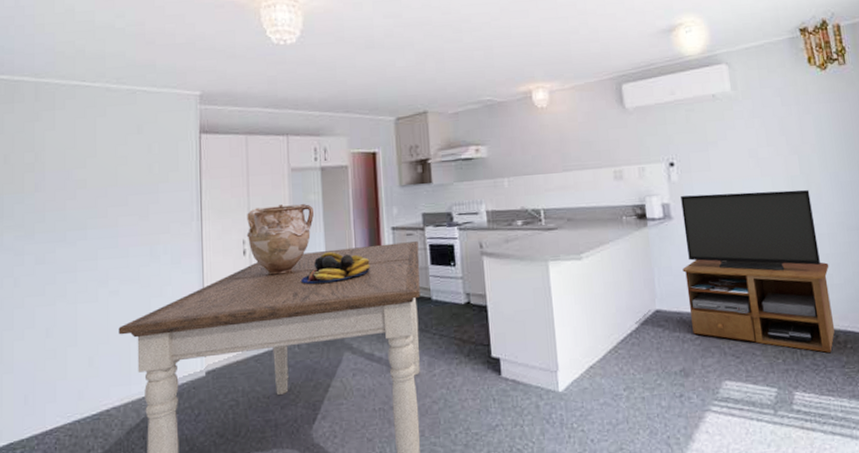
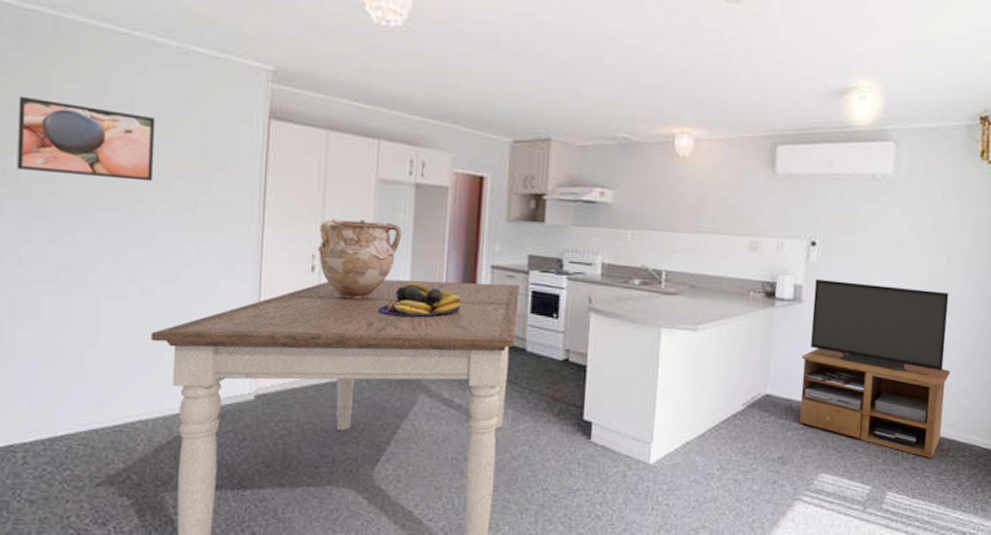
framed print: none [11,147,114,206] -> present [17,95,156,182]

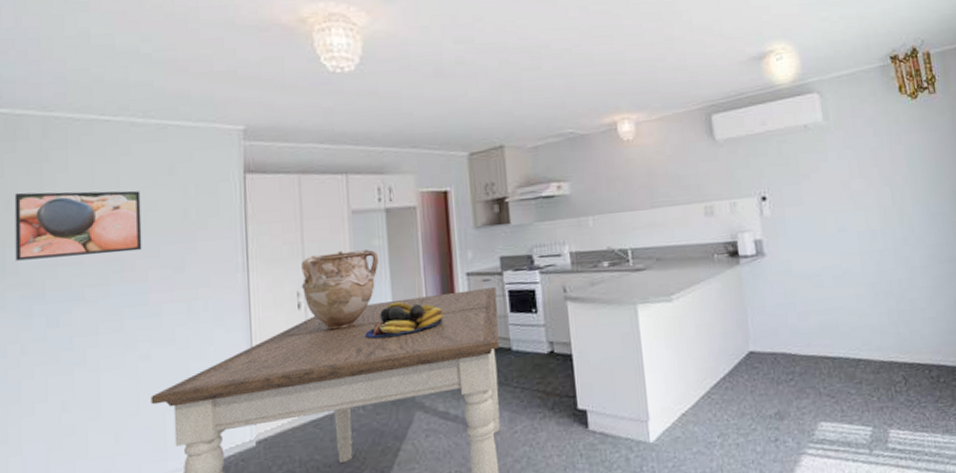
tv stand: present [799,279,951,459] -> none [773,222,928,389]

